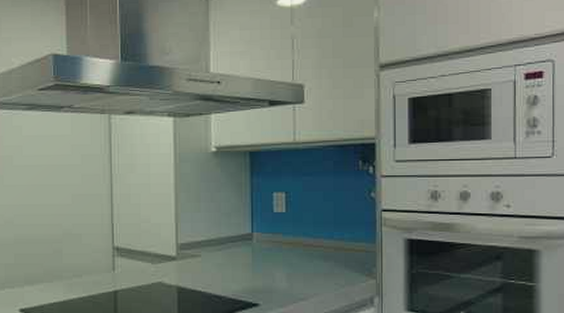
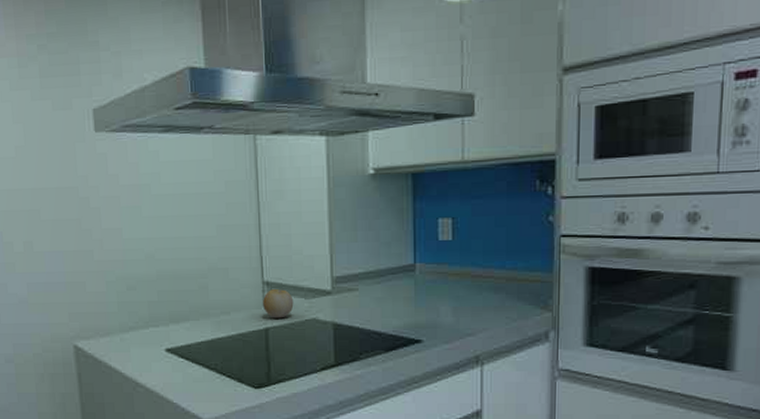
fruit: none [113,253,141,282] -> present [263,288,294,319]

